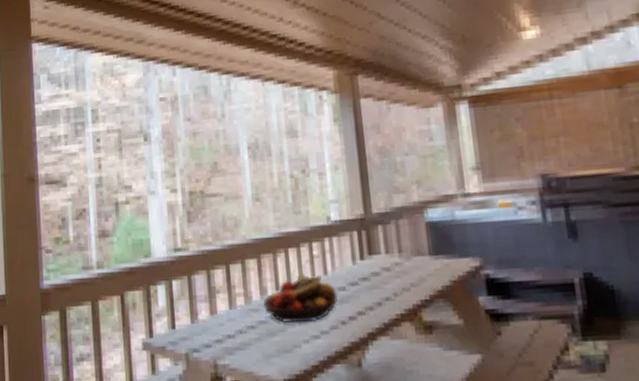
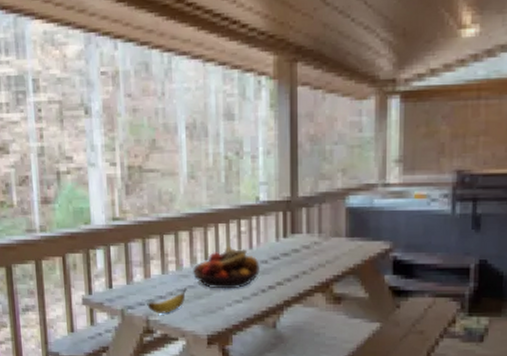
banana: none [214,324,258,356] -> present [147,288,187,314]

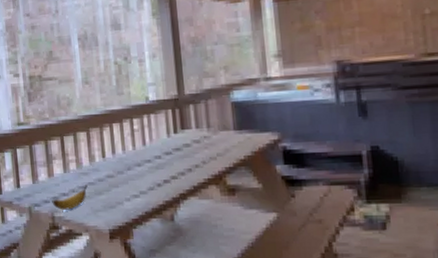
fruit bowl: present [193,245,260,288] -> none [92,143,154,184]

